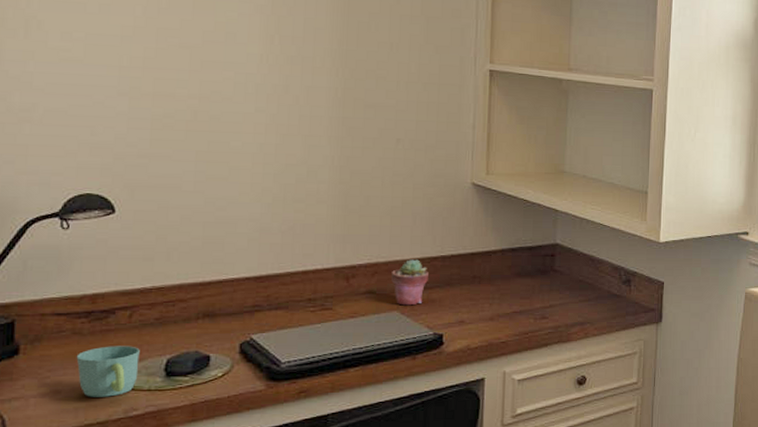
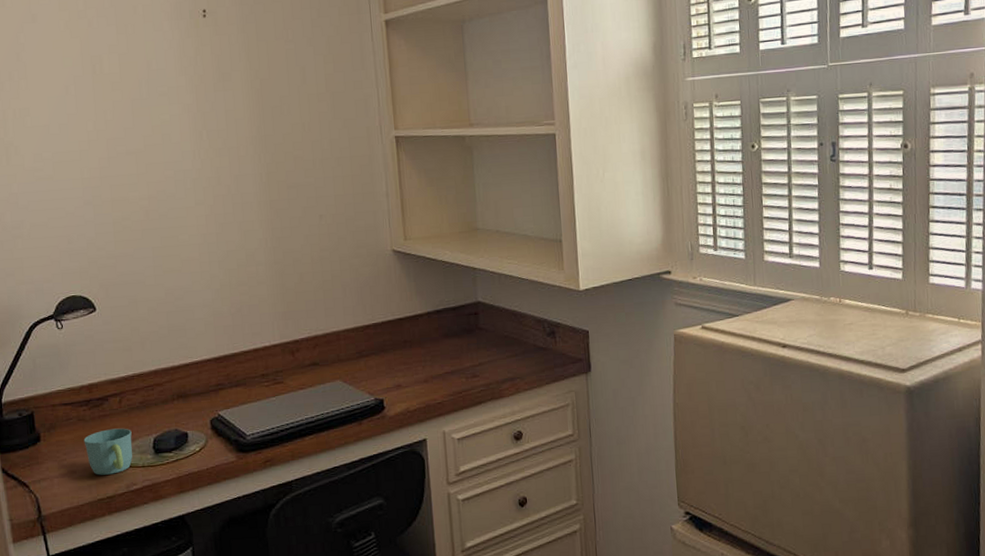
potted succulent: present [391,259,428,306] -> none [330,329,364,374]

